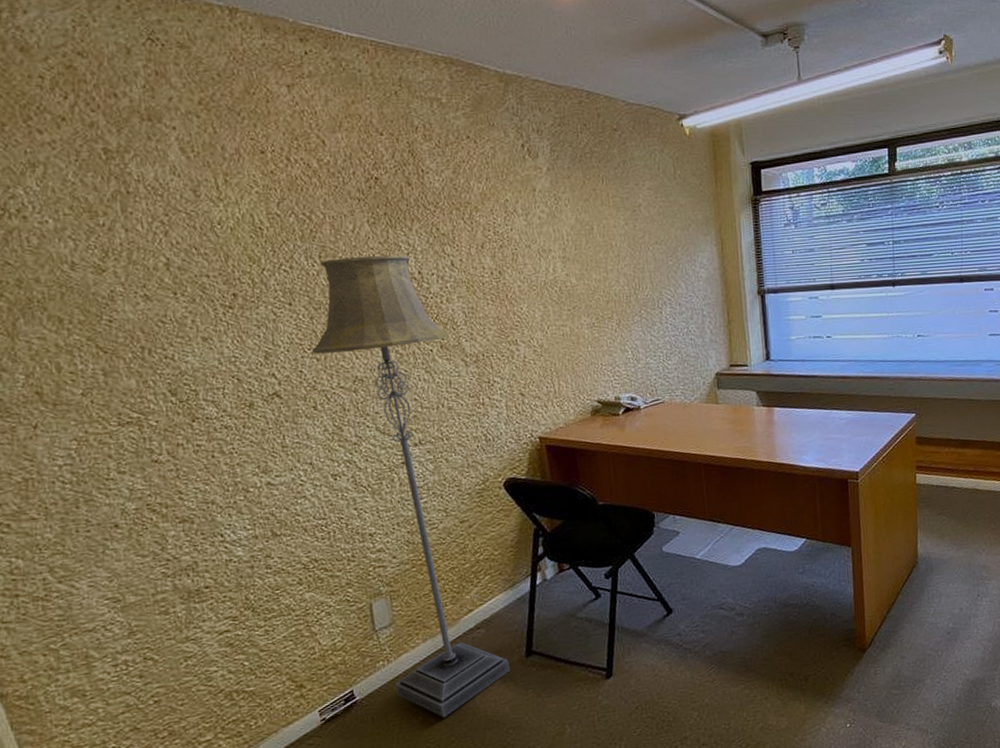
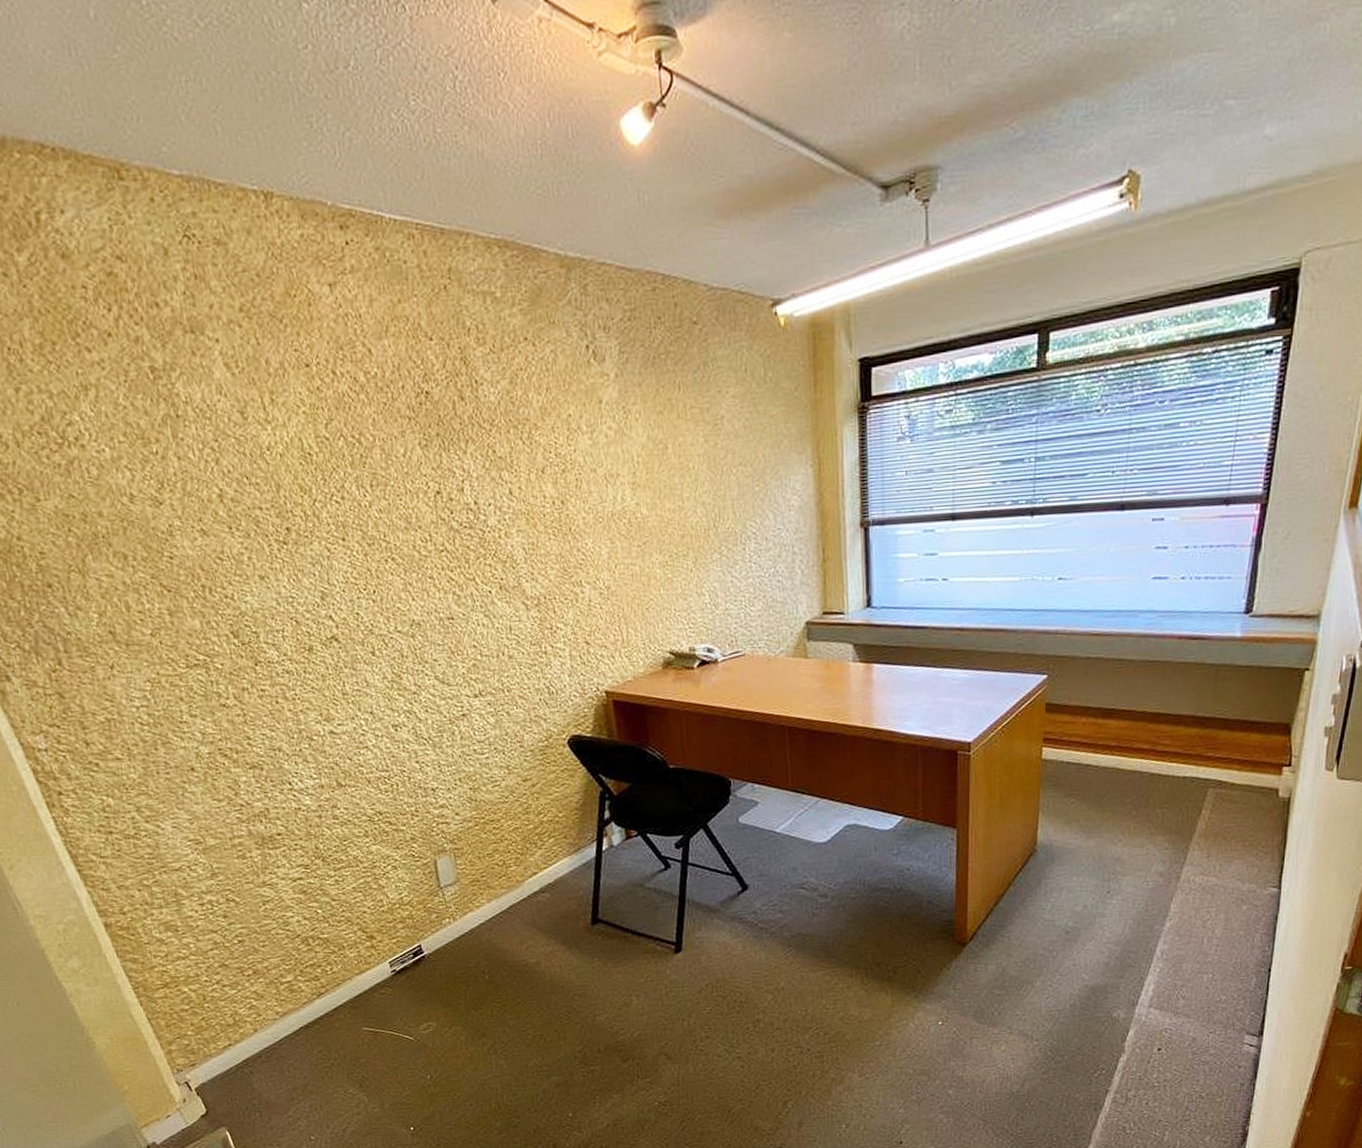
floor lamp: present [312,255,510,718] -> none [368,482,575,979]

